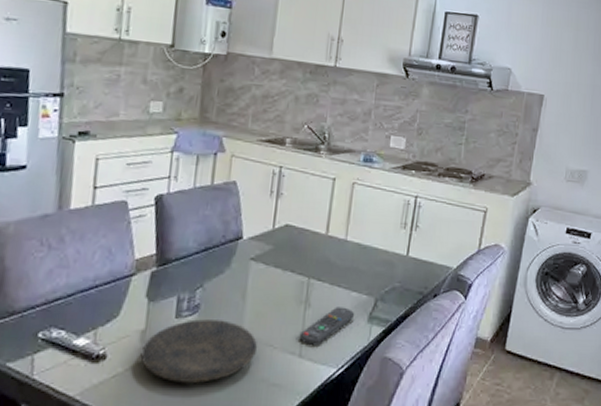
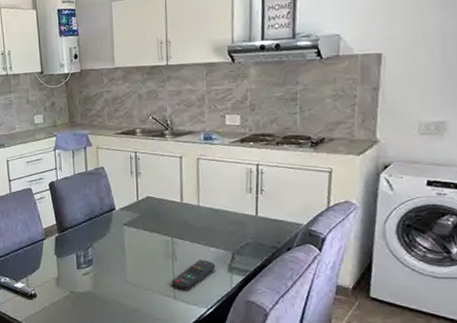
plate: present [140,319,258,383] -> none [58,270,140,316]

